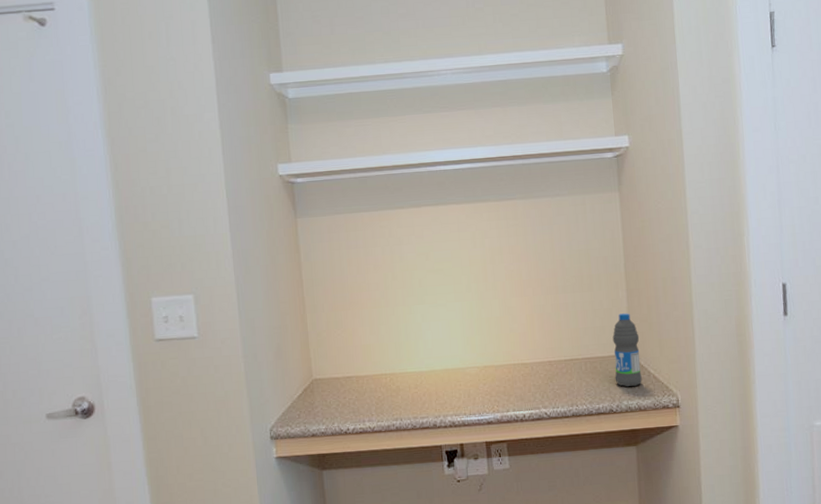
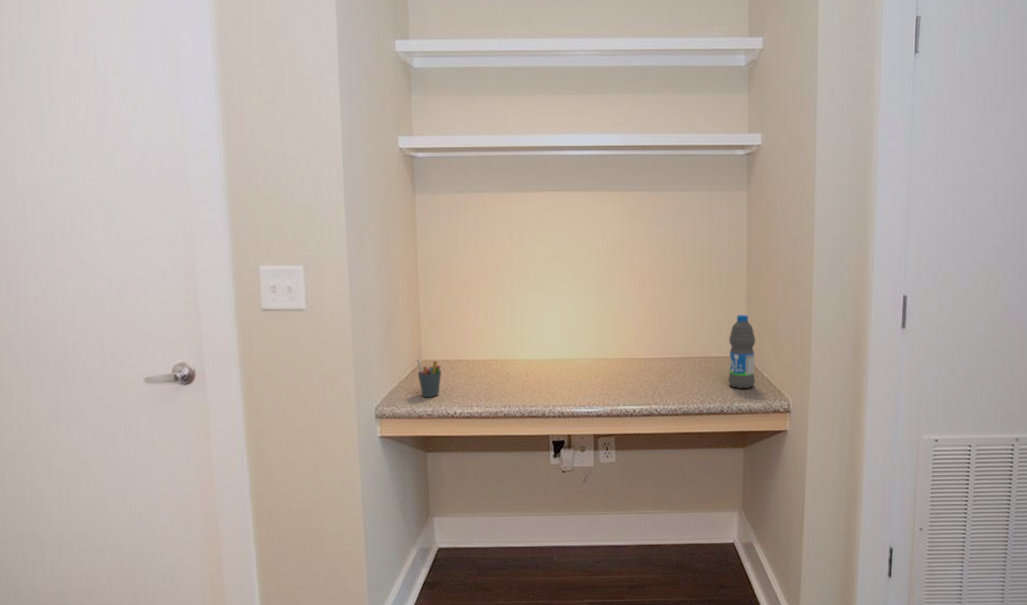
pen holder: none [307,378,333,416] -> present [416,359,441,398]

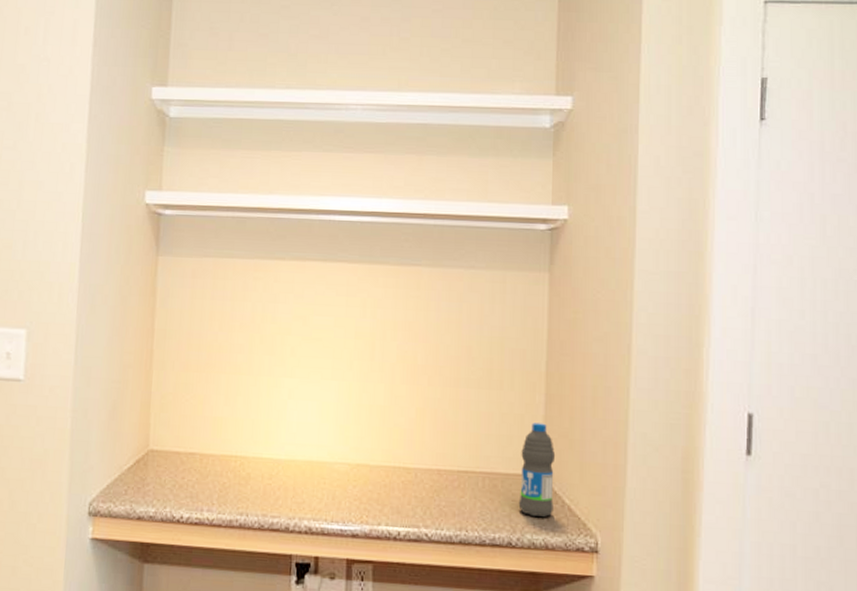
pen holder: present [416,359,441,398] -> none [142,448,170,496]

